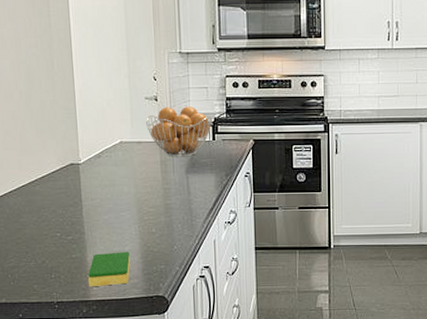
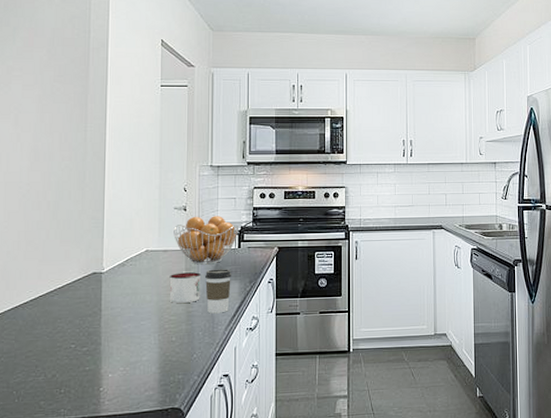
dish sponge: present [88,252,130,286] -> none [101,362,147,401]
mug: none [145,165,177,196] -> present [169,272,202,304]
coffee cup: none [181,162,208,207] -> present [205,269,232,314]

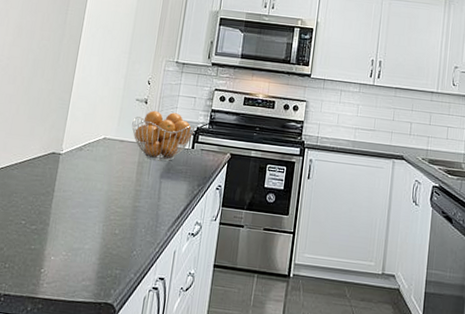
mug: present [169,272,202,304] -> none [119,165,153,198]
coffee cup: present [205,269,232,314] -> none [153,166,182,213]

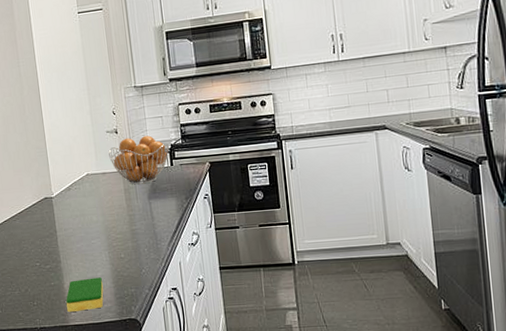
dish sponge: none [40,248,88,285] -> present [66,277,104,312]

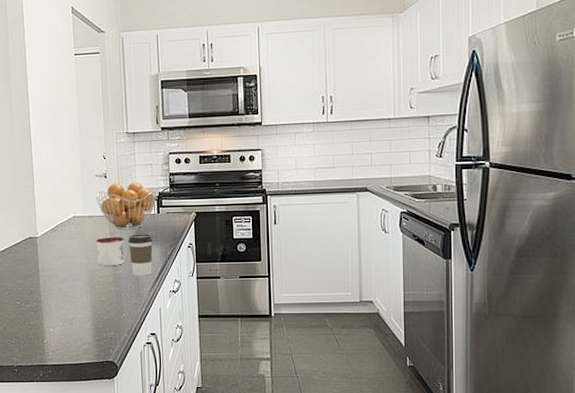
dish sponge: present [66,277,104,312] -> none [45,319,83,351]
mug: none [111,192,141,223] -> present [96,237,125,267]
coffee cup: none [143,187,169,231] -> present [128,234,153,276]

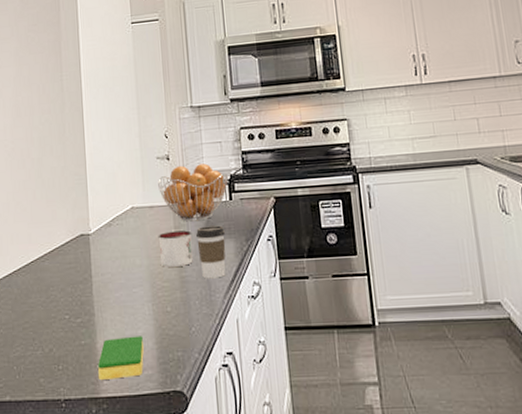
dish sponge: none [45,319,83,351] -> present [98,336,144,380]

